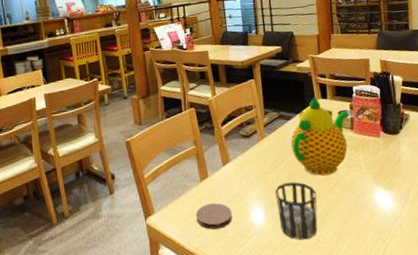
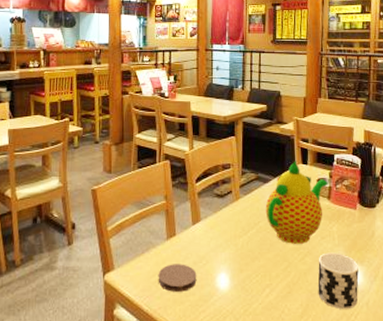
cup: present [275,182,318,240] -> none [244,248,286,310]
cup: none [348,180,391,234] -> present [317,252,359,310]

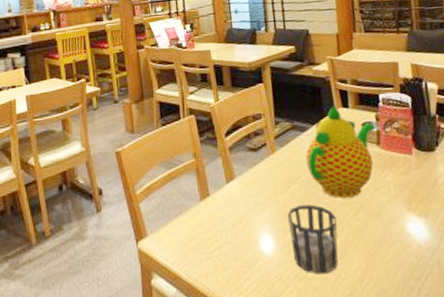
coaster: present [158,264,197,292] -> none [194,226,238,258]
cup: none [244,248,286,310] -> present [287,204,338,275]
cup: present [317,252,359,310] -> none [374,205,427,271]

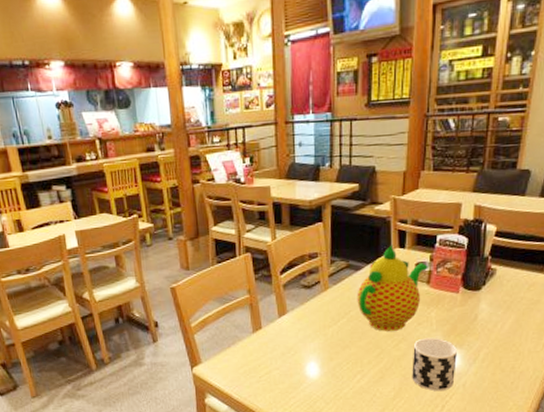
cup: present [287,204,338,275] -> none [334,336,379,395]
cup: none [374,205,427,271] -> present [412,337,457,392]

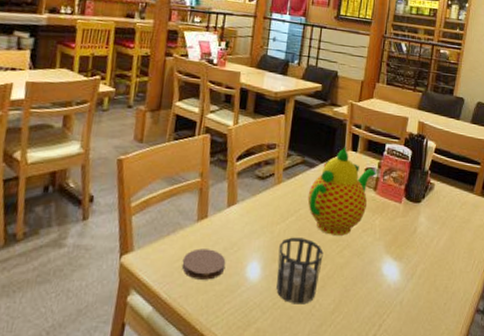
coaster: none [246,355,286,381] -> present [181,248,226,280]
cup: none [334,336,379,395] -> present [276,237,323,305]
cup: present [412,337,457,392] -> none [352,246,397,308]

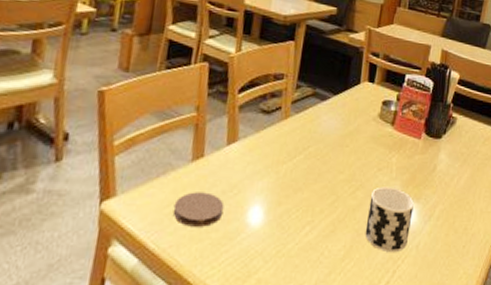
cup: present [276,237,323,305] -> none [281,177,334,252]
teapot: present [307,147,376,236] -> none [318,77,394,175]
cup: none [352,246,397,308] -> present [365,187,414,253]

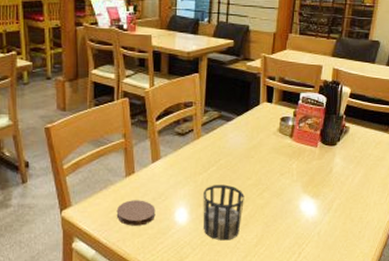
cup: none [281,177,334,252] -> present [203,184,244,241]
cup: present [365,187,414,253] -> none [273,188,314,239]

